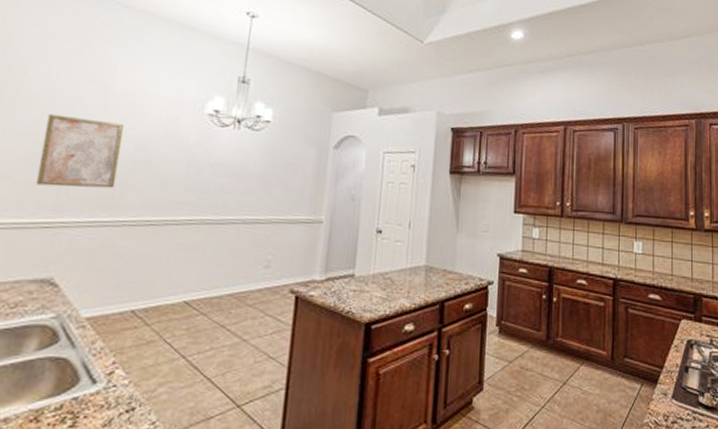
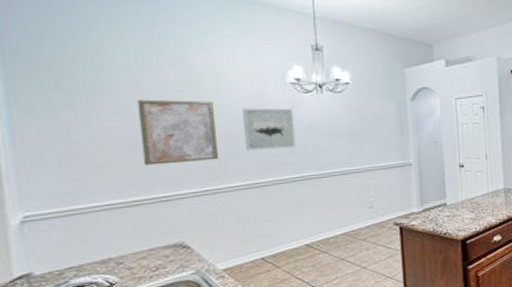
wall art: none [144,135,205,186] -> present [242,108,296,151]

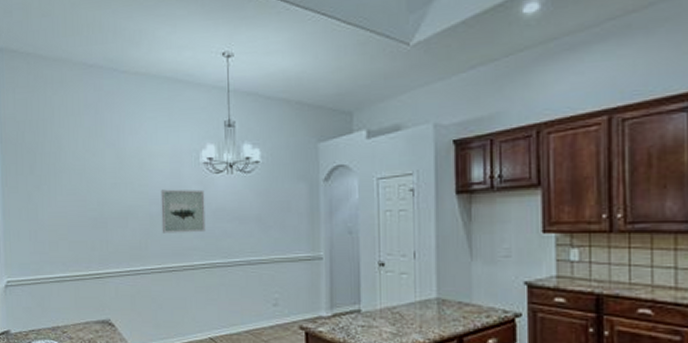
wall art: present [137,99,219,166] -> none [82,181,141,243]

